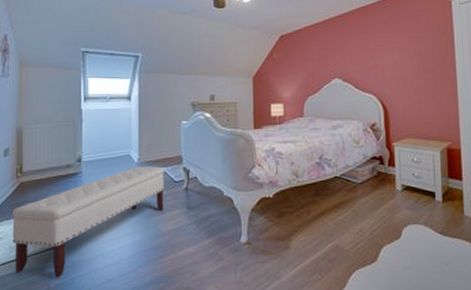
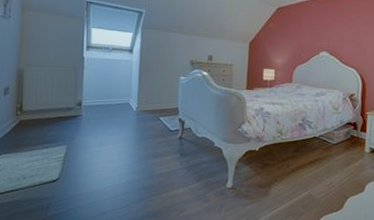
bench: present [12,166,165,278] -> none [11,114,162,208]

